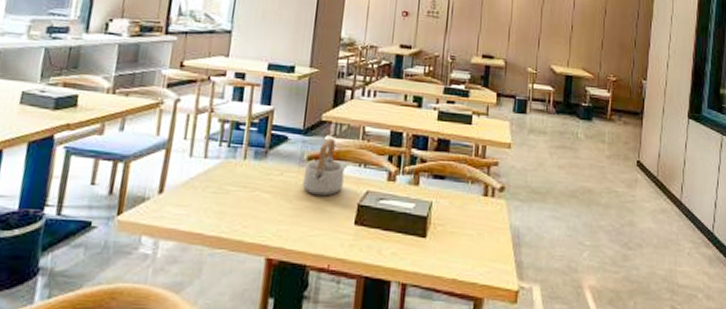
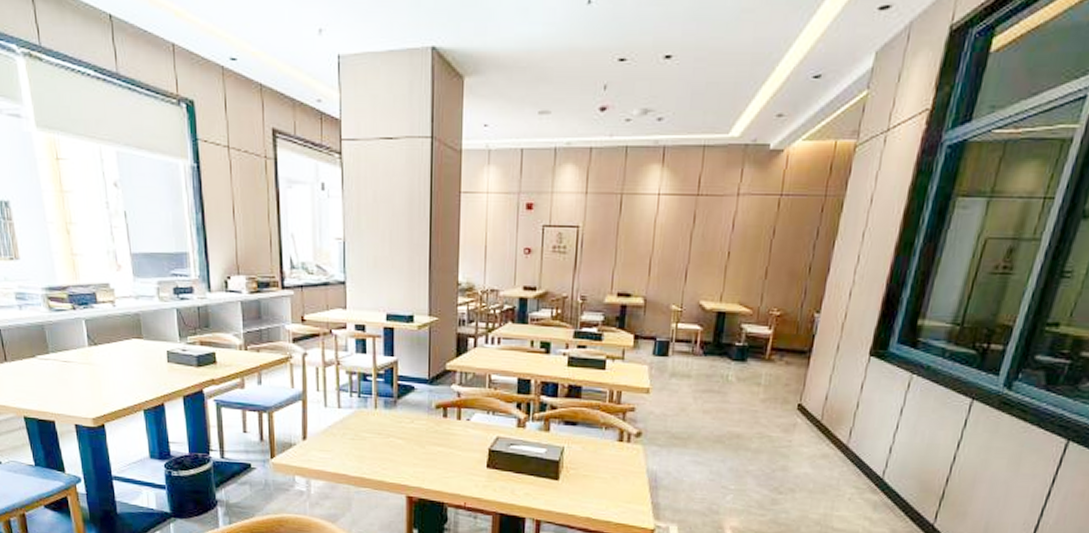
teapot: present [302,138,345,197] -> none [433,387,473,442]

